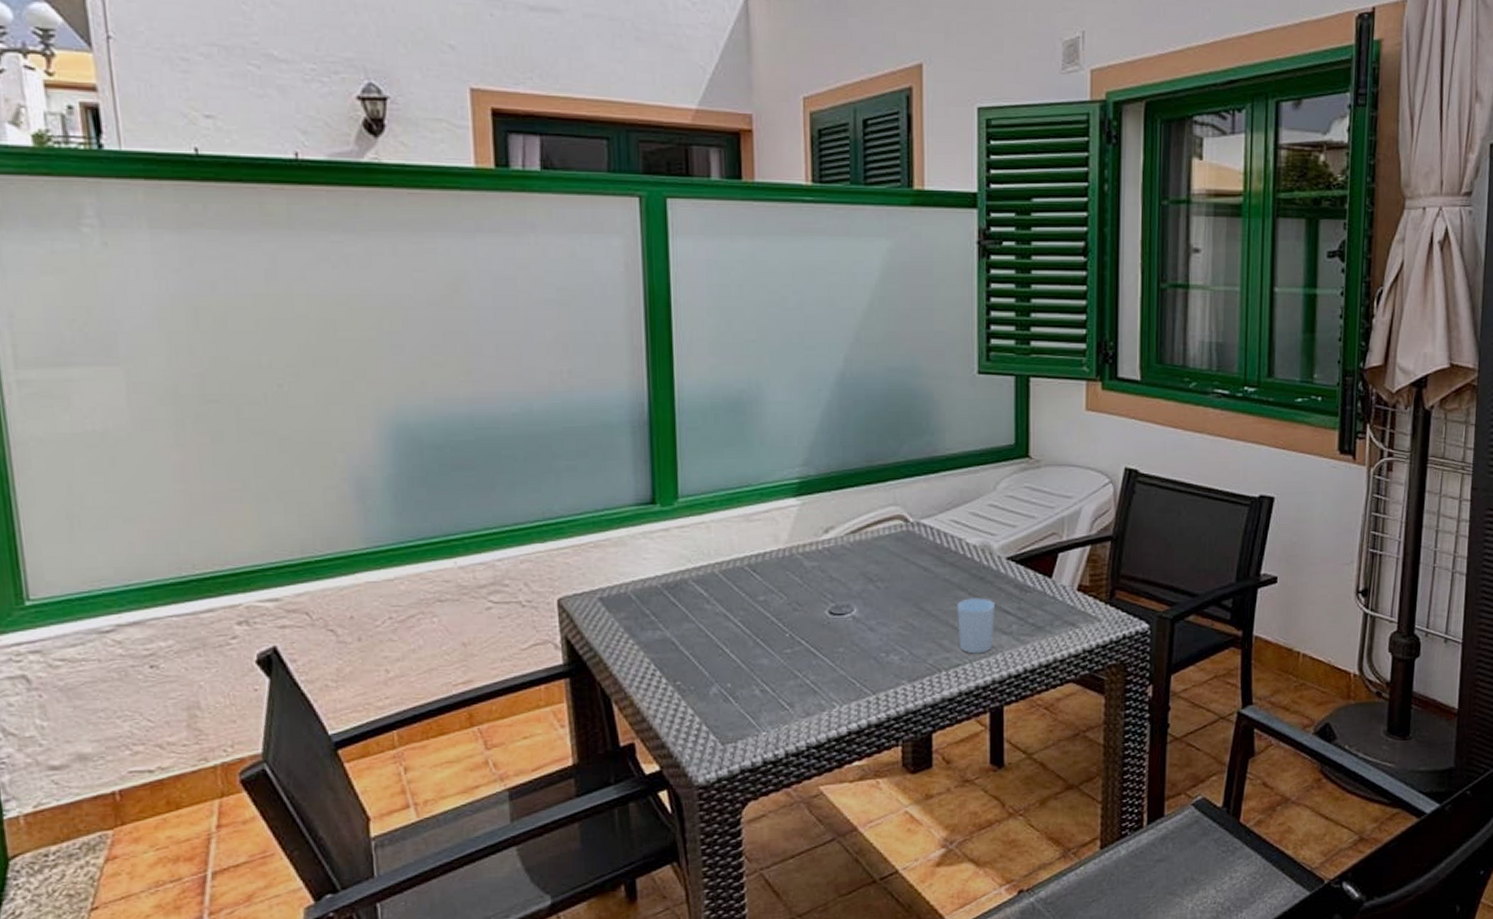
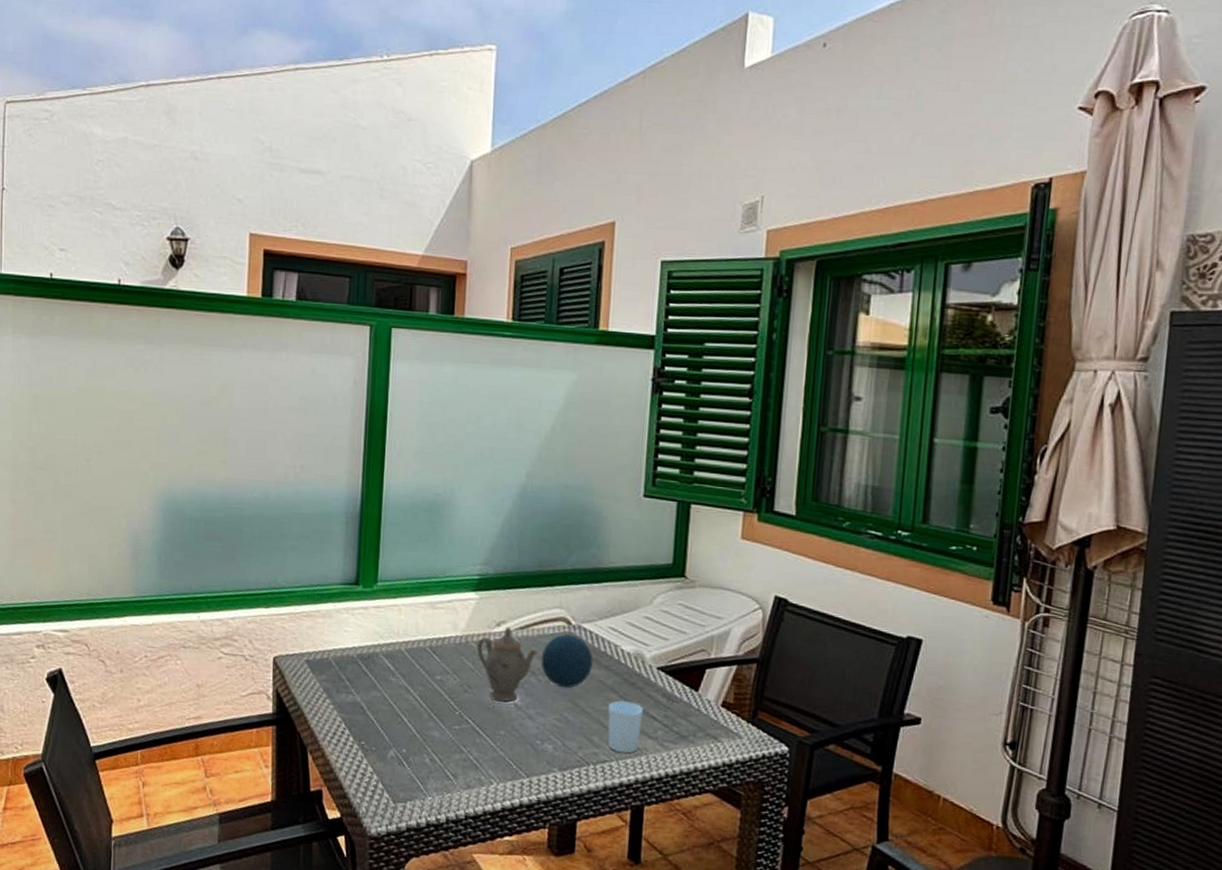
teapot: none [803,533,874,617] -> present [476,627,538,702]
decorative orb: none [878,533,938,592] -> present [541,634,594,689]

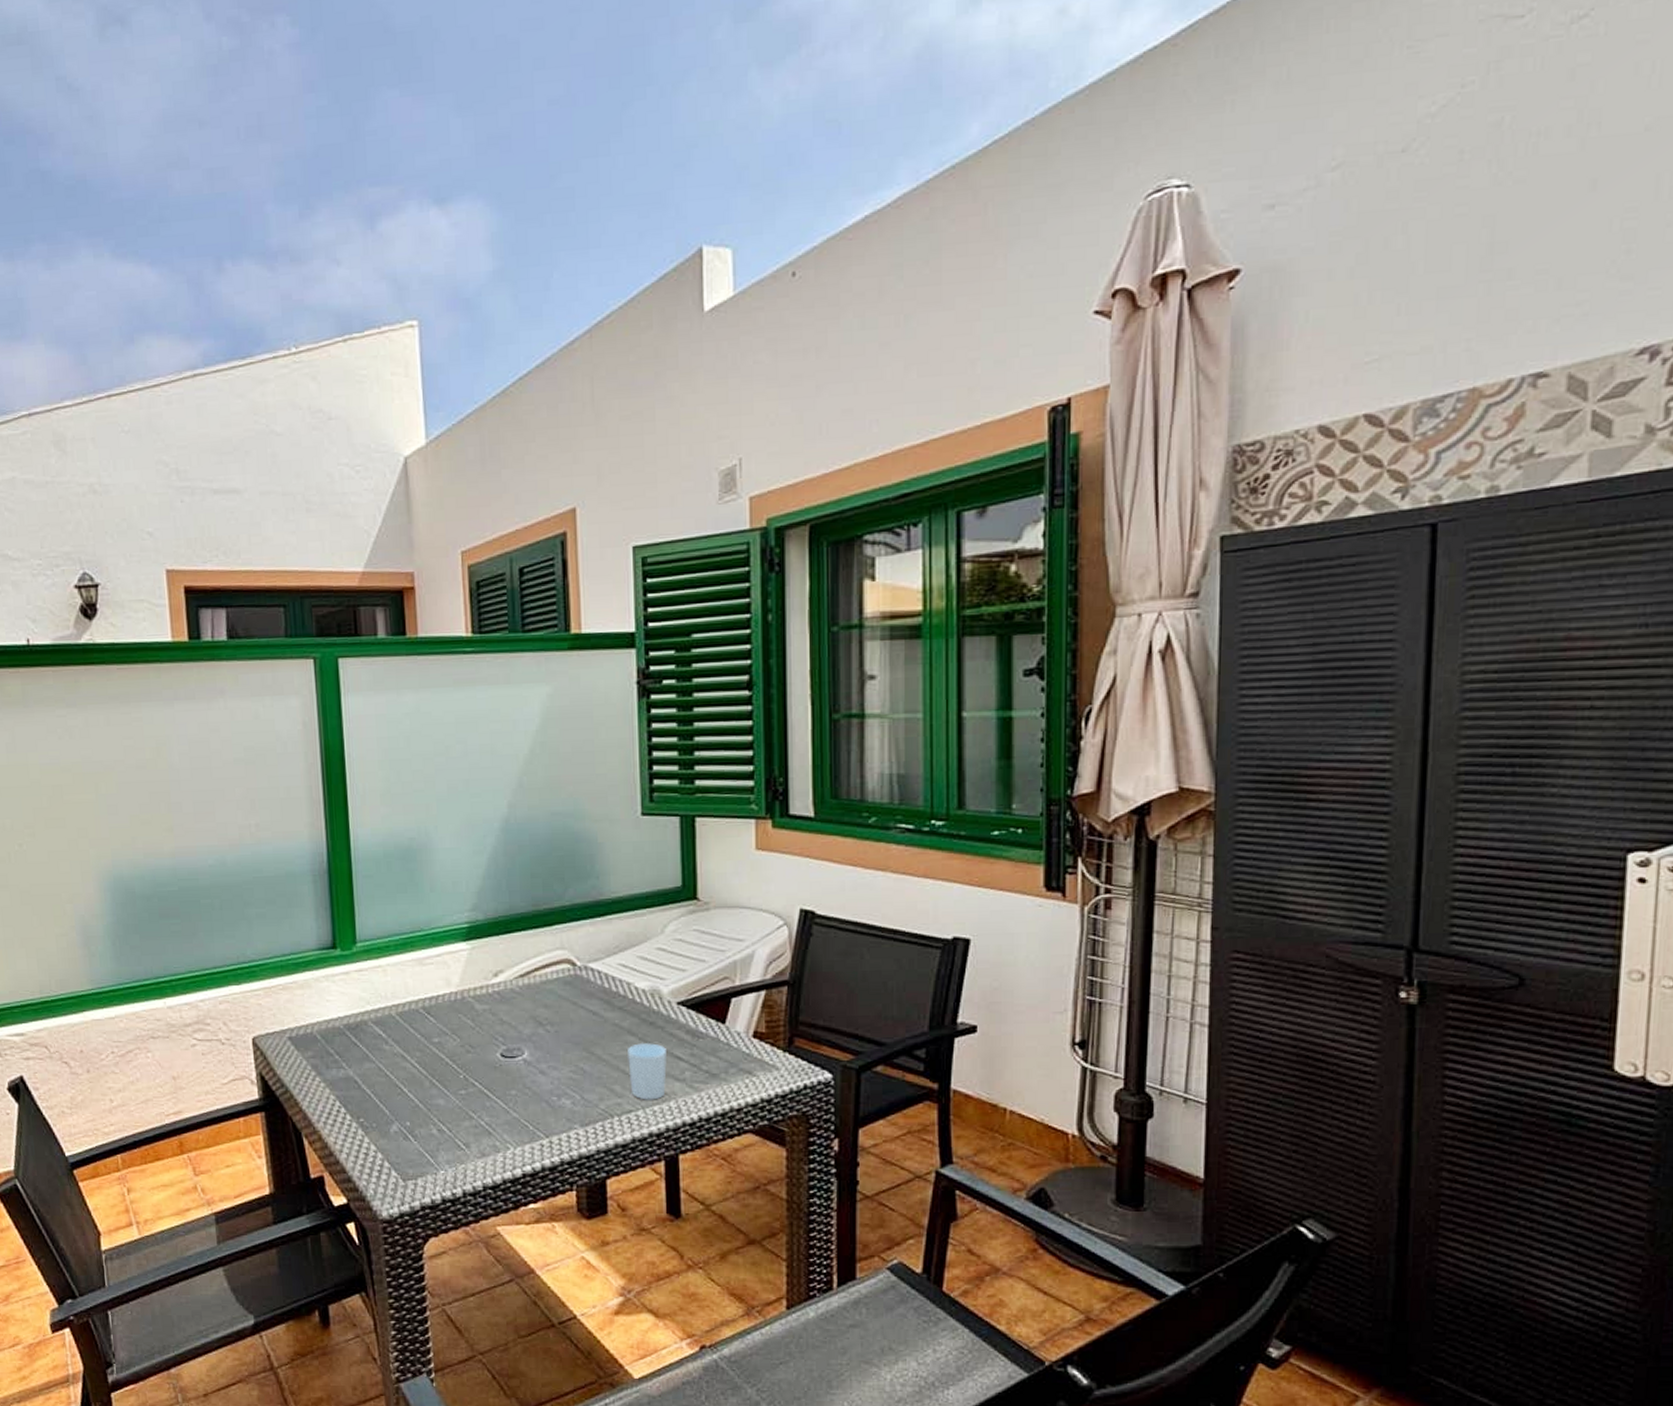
teapot: present [476,627,538,702] -> none [474,976,543,1059]
decorative orb: present [541,634,594,689] -> none [547,977,606,1036]

